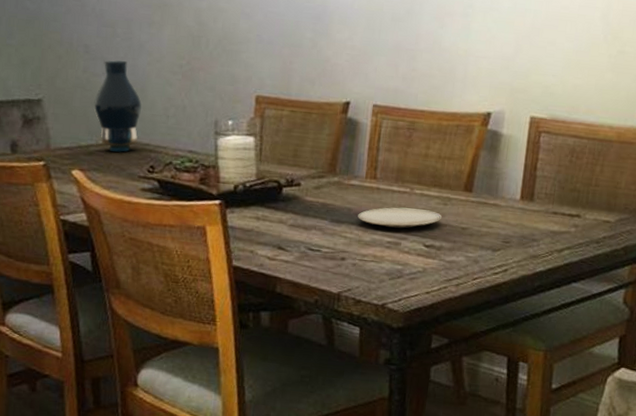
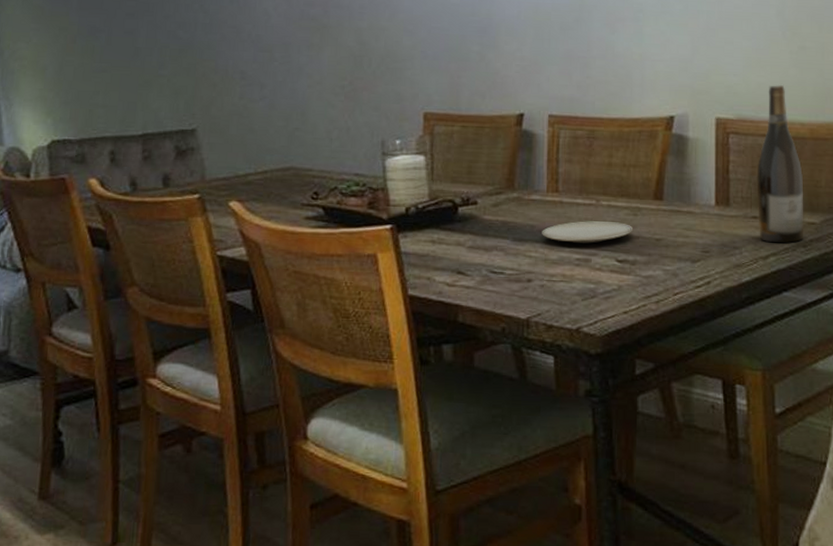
vase: present [94,60,142,152] -> none [251,84,303,180]
wine bottle: none [557,87,605,239] -> present [756,84,804,244]

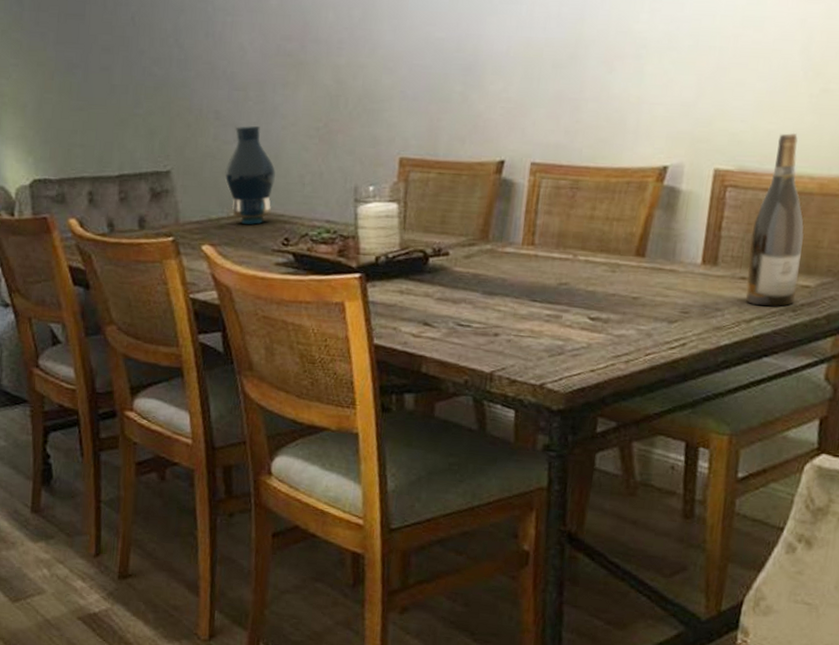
vase: none [251,84,303,180] -> present [224,125,276,225]
plate: present [542,221,634,244] -> none [513,276,610,300]

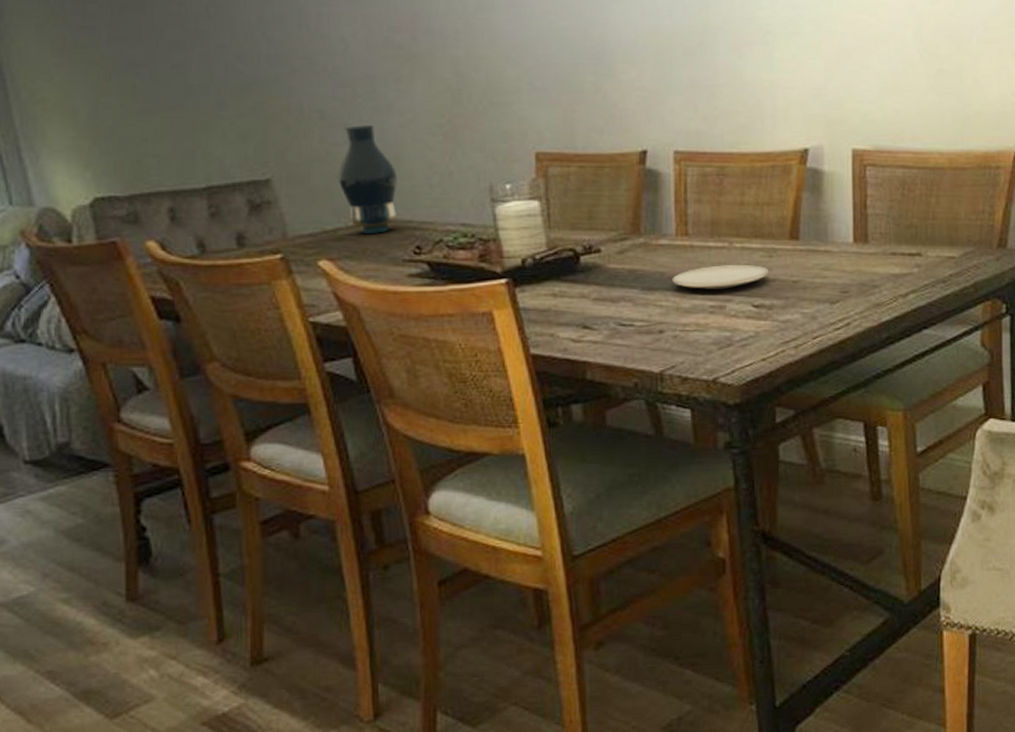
plate: none [513,276,610,300] -> present [672,265,769,289]
wine bottle: present [746,132,804,307] -> none [895,111,944,280]

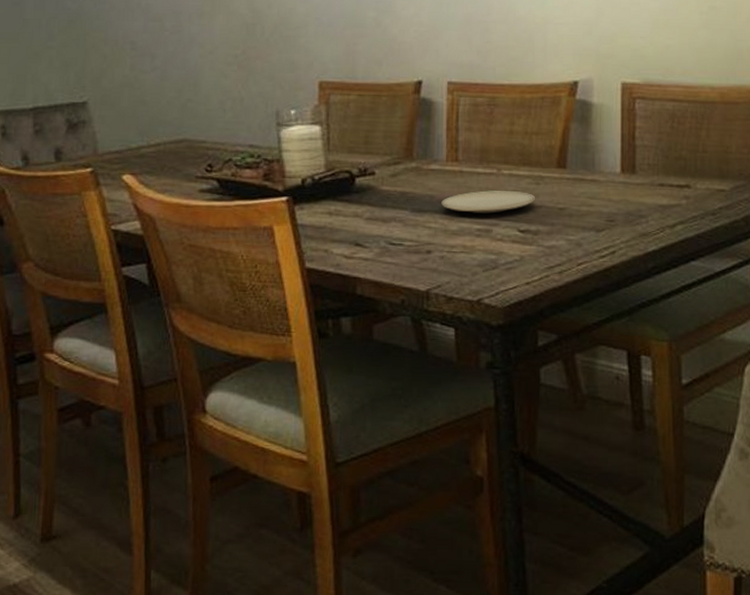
vase: present [337,124,398,233] -> none [143,54,195,152]

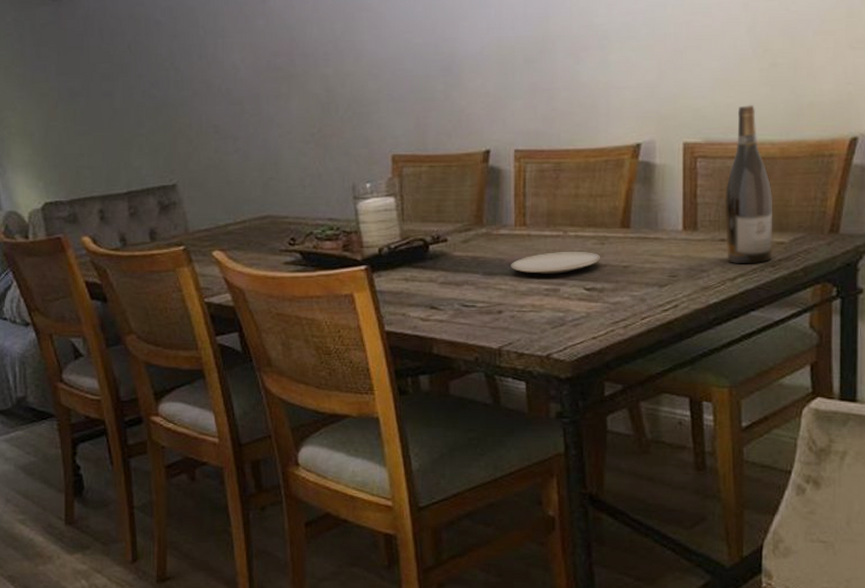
wine bottle: none [664,46,713,212] -> present [725,104,773,264]

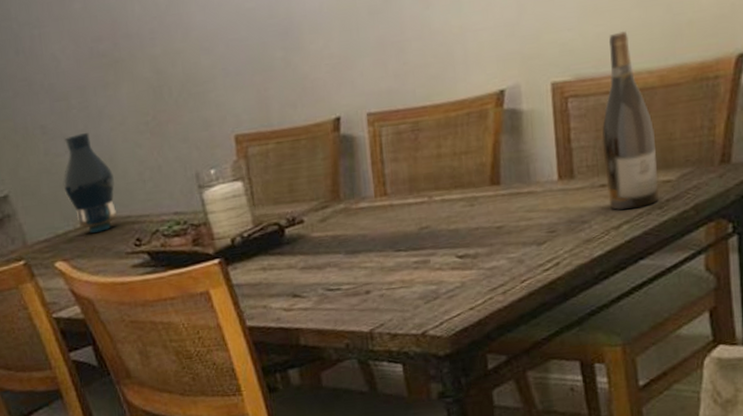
vase: none [228,136,276,228] -> present [62,132,118,233]
plate: present [511,252,601,274] -> none [374,216,472,247]

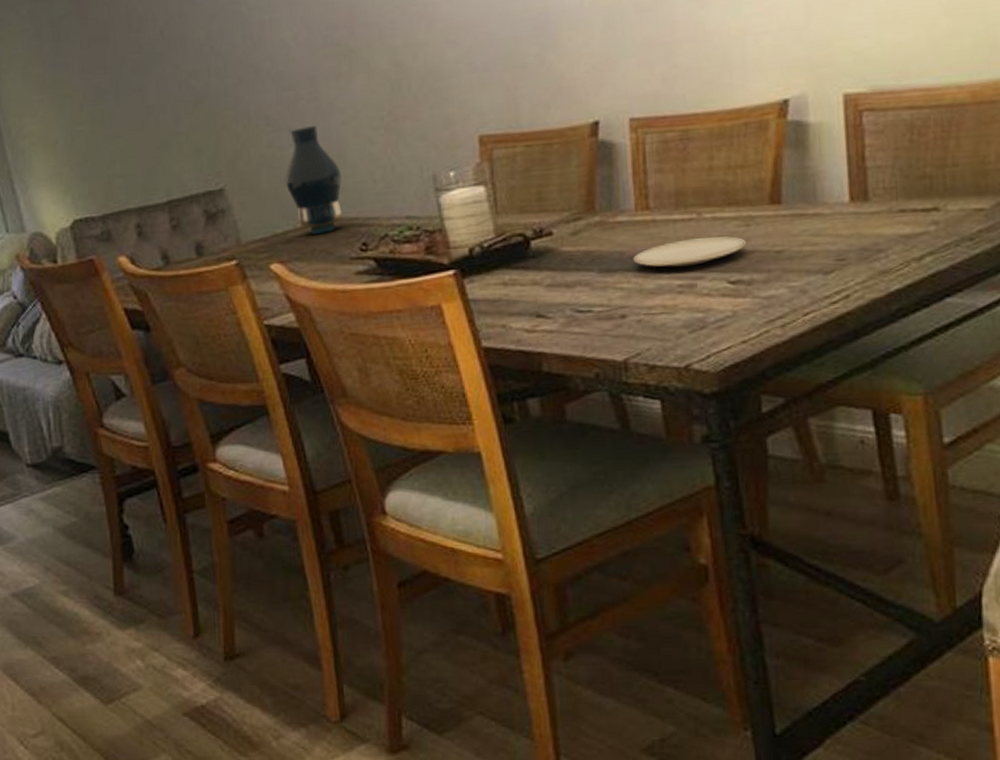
plate: none [374,216,472,247] -> present [633,236,747,268]
wine bottle: present [601,30,659,210] -> none [901,40,970,240]

